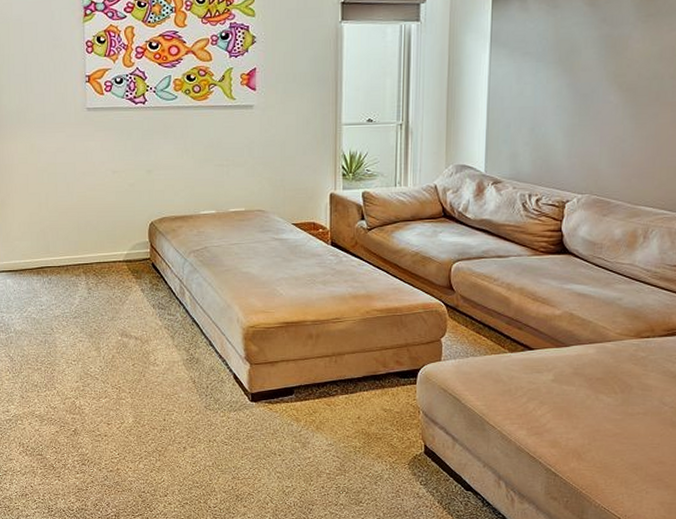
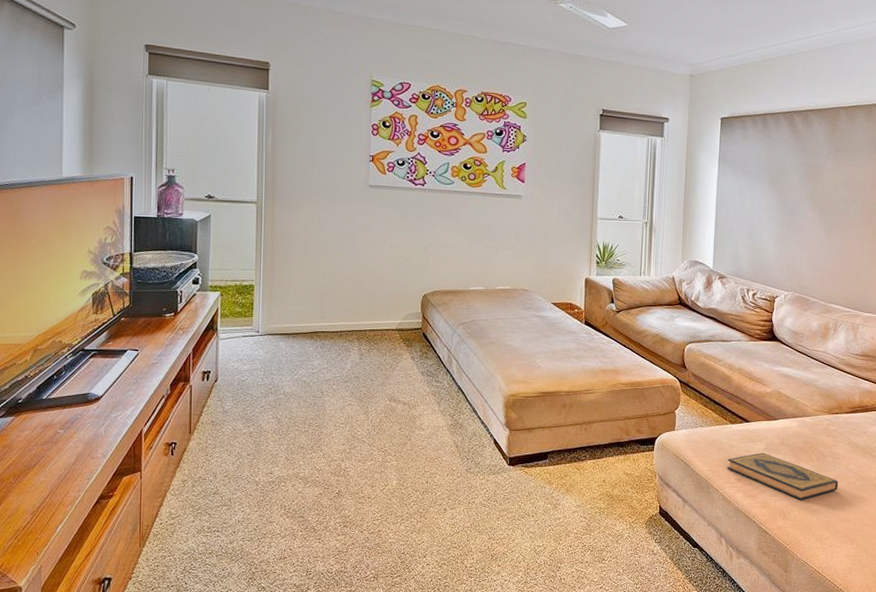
hardback book: none [506,384,649,439] -> present [727,453,838,501]

